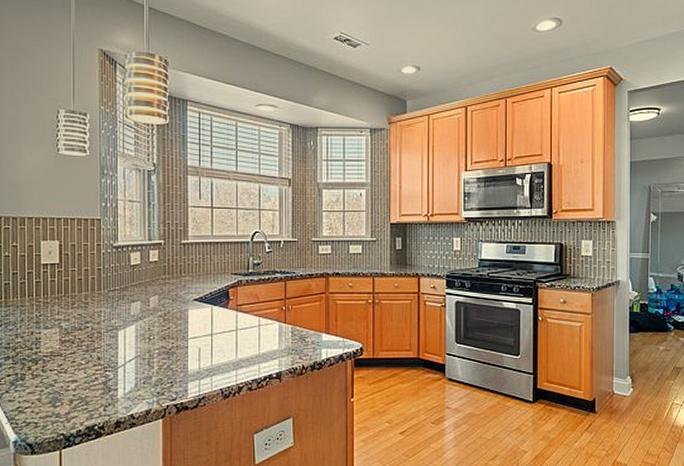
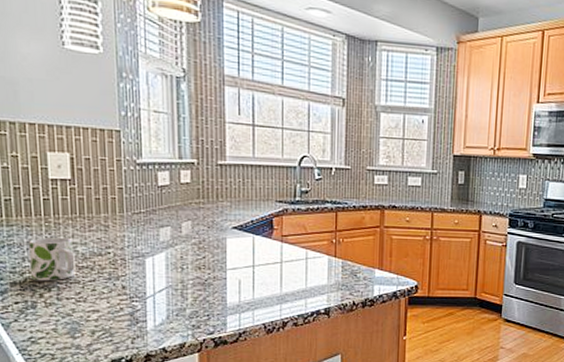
mug: none [21,316,59,355] -> present [29,237,75,282]

